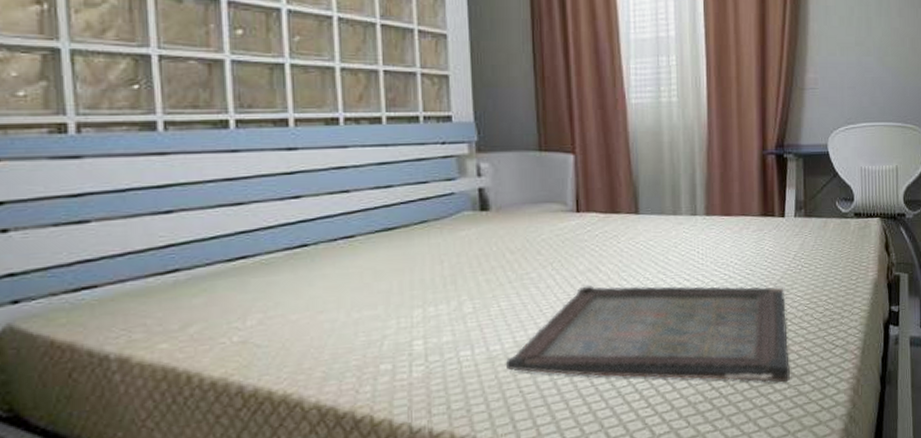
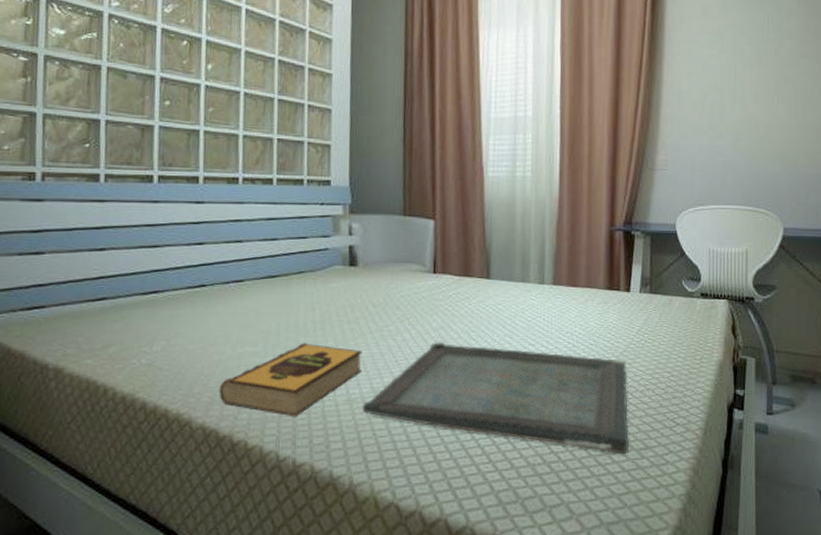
hardback book: none [334,300,502,383] -> present [219,343,362,417]

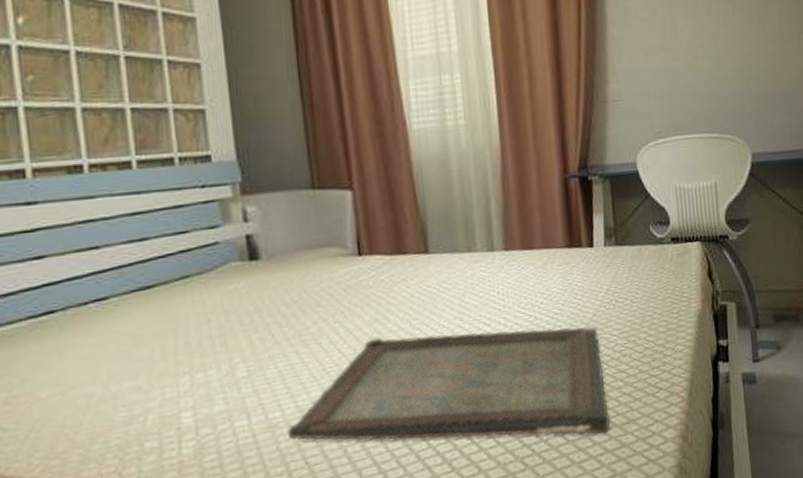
hardback book: present [219,343,362,417] -> none [91,363,282,461]

